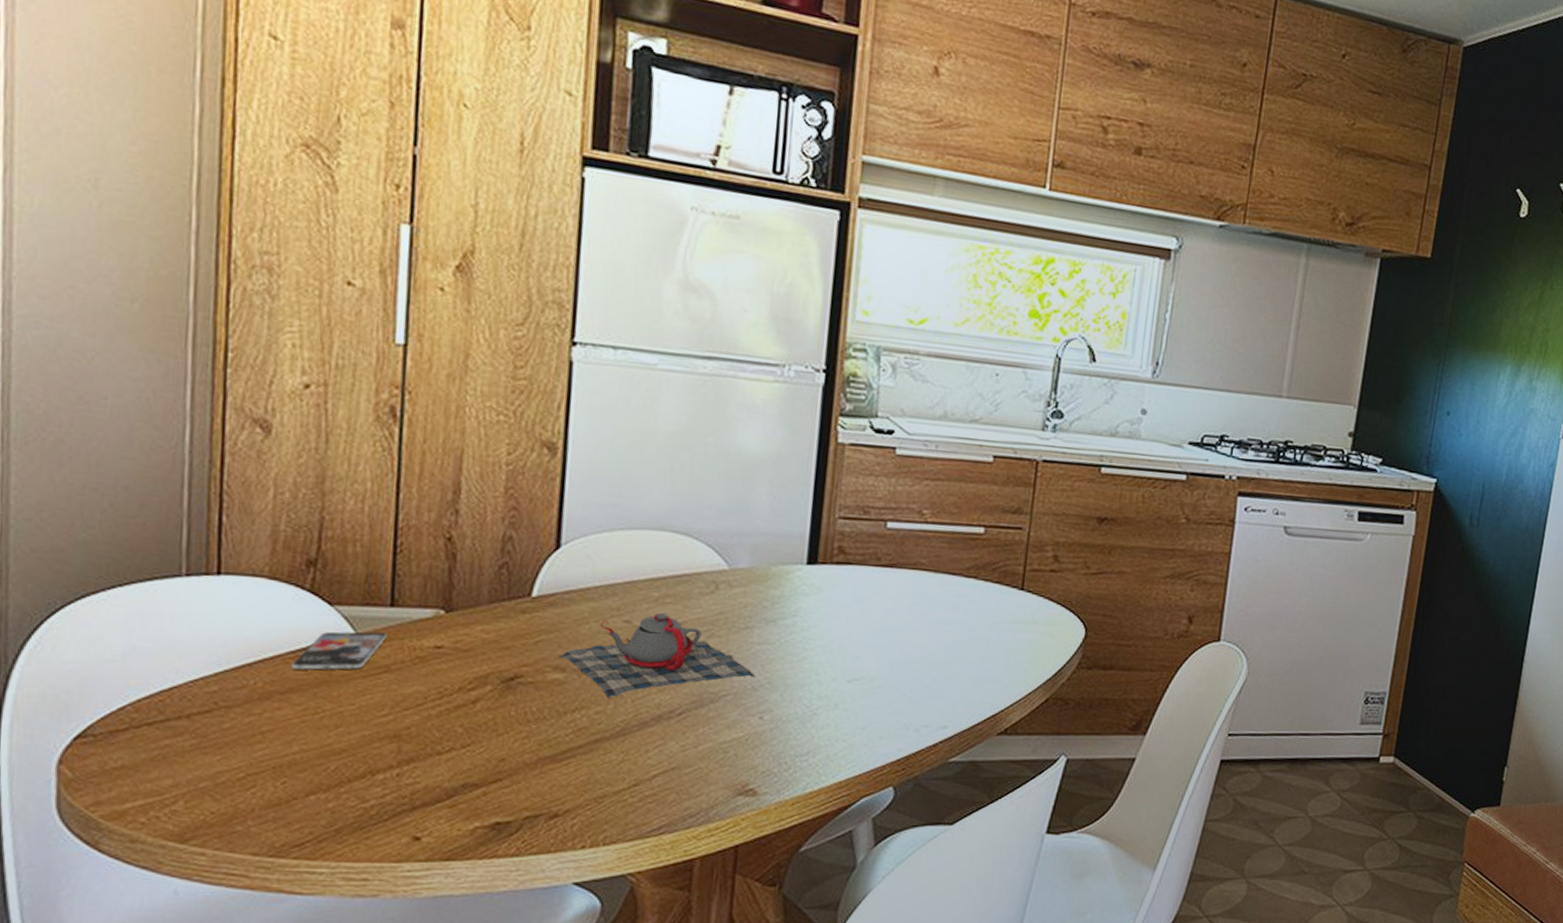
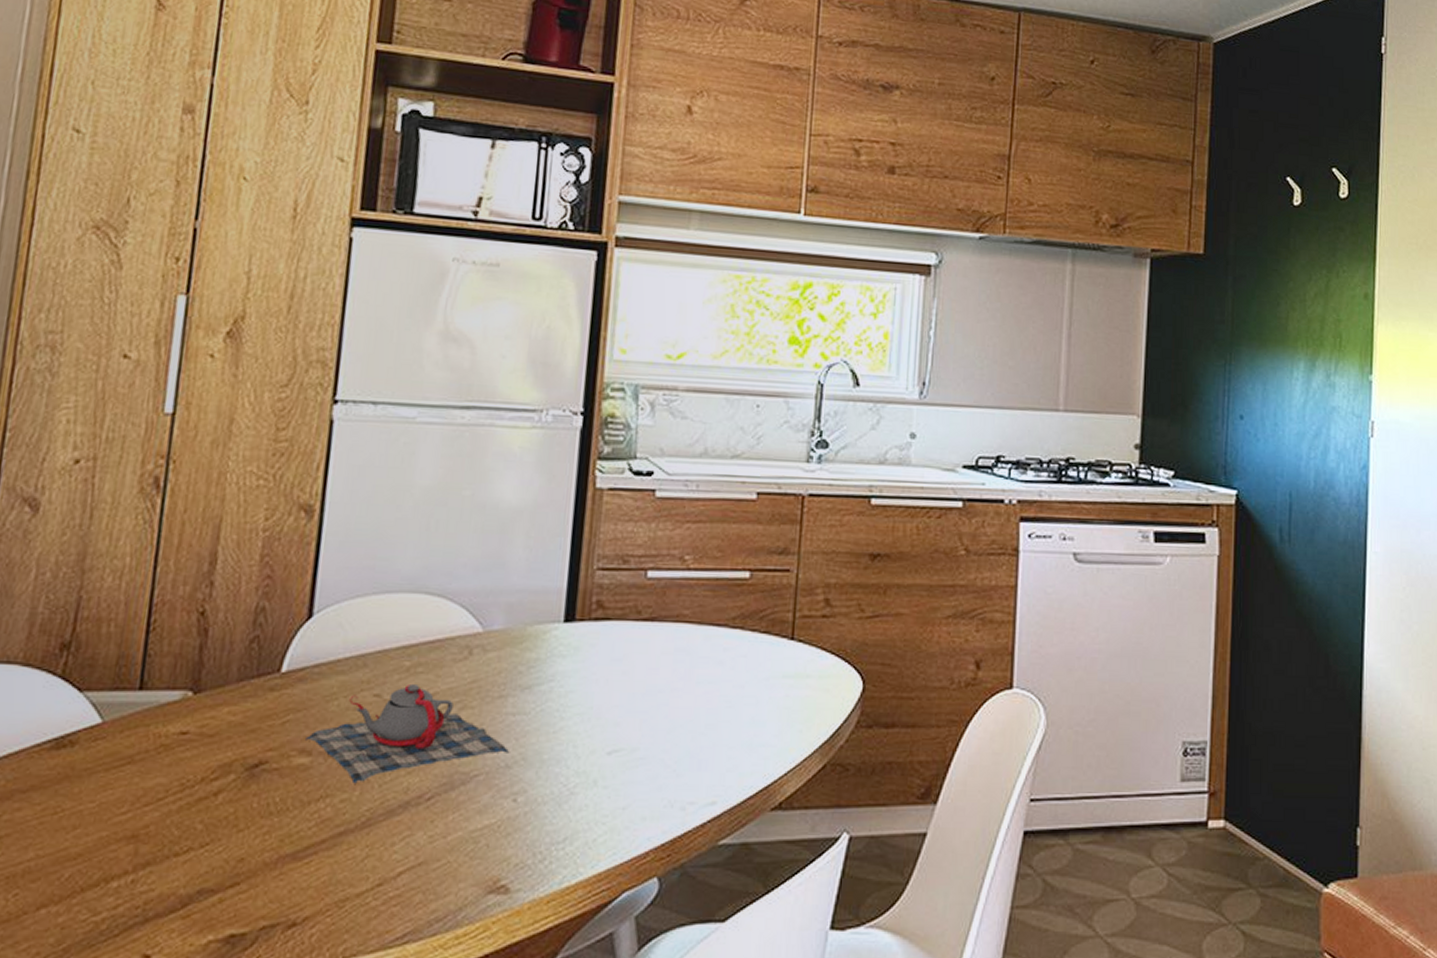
smartphone: present [290,631,387,670] -> none [34,719,133,765]

